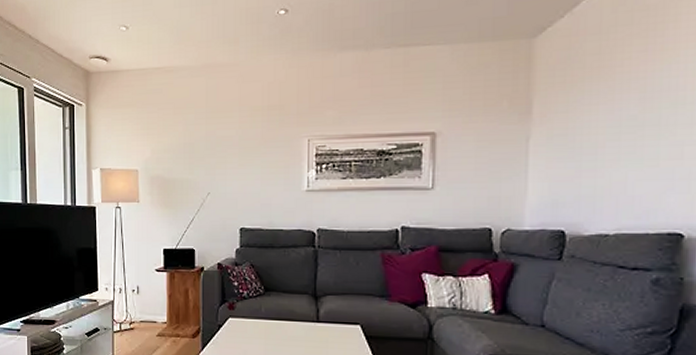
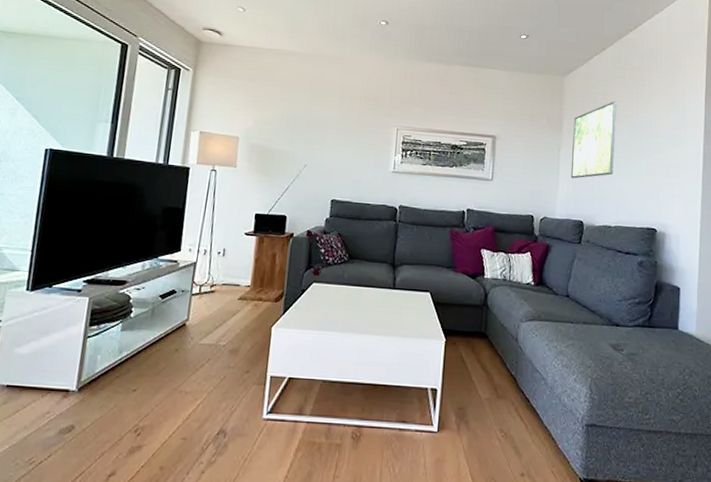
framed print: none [545,61,618,176] -> present [570,101,616,179]

